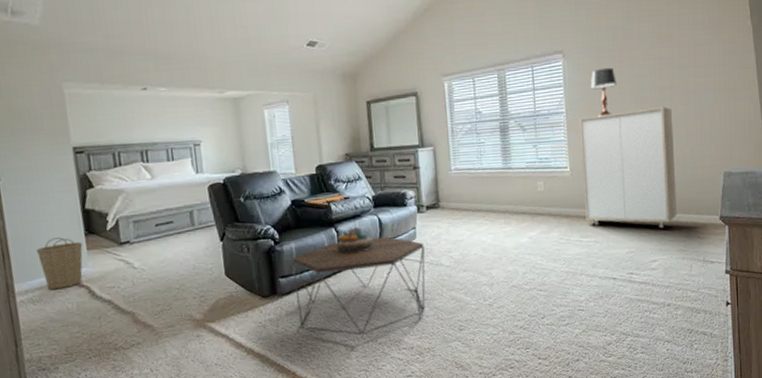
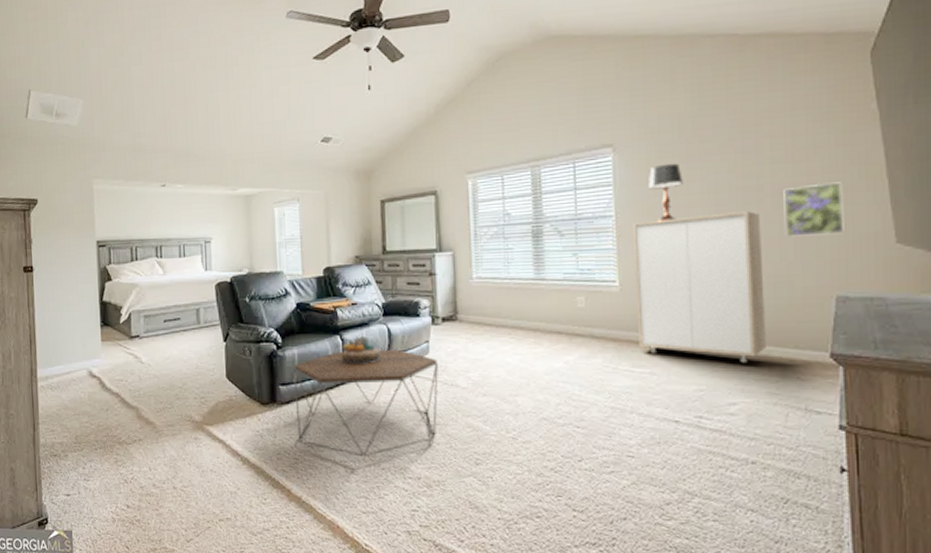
basket: present [37,237,83,290] -> none [59,327,98,378]
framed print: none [688,83,729,127] -> present [783,182,844,237]

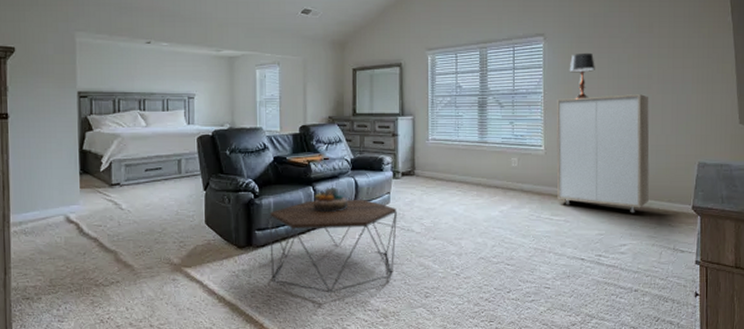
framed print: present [783,182,844,237] -> none [665,75,706,116]

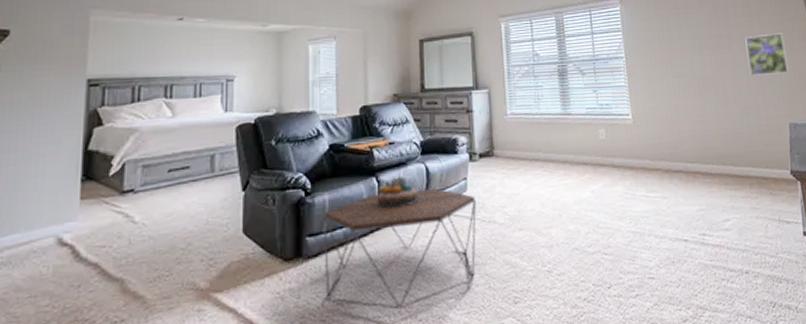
storage cabinet: present [556,94,650,213] -> none [640,55,746,183]
table lamp: present [569,52,595,98] -> none [648,14,675,62]
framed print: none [665,75,706,116] -> present [745,33,789,76]

